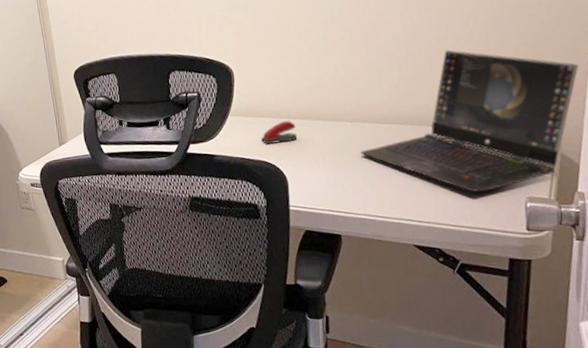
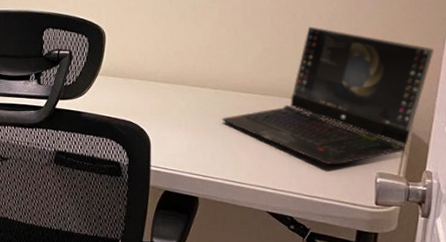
stapler: present [261,121,298,144] -> none [127,84,163,105]

